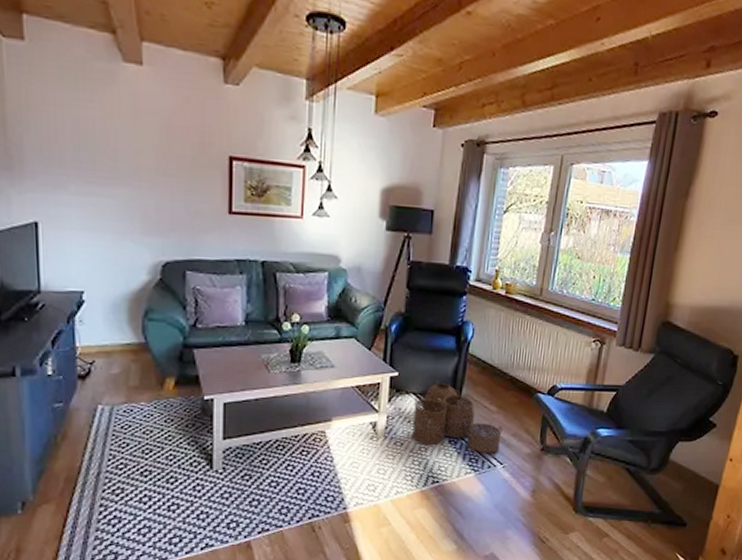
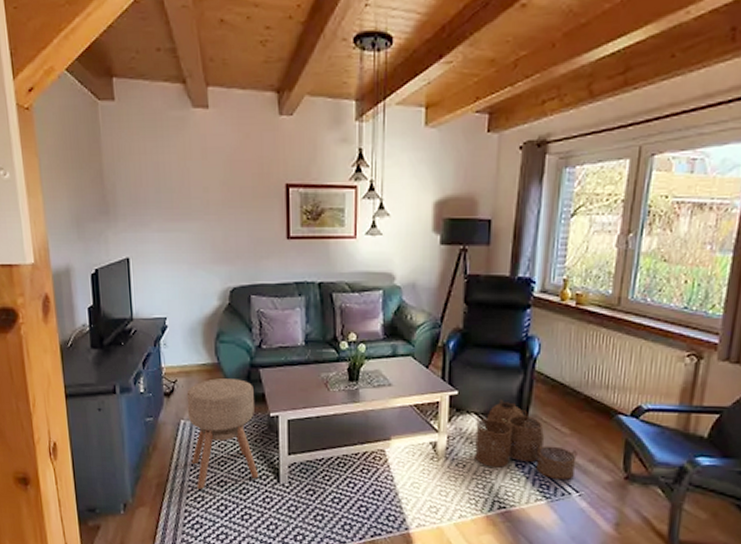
ottoman: none [106,359,190,481] -> present [186,378,259,489]

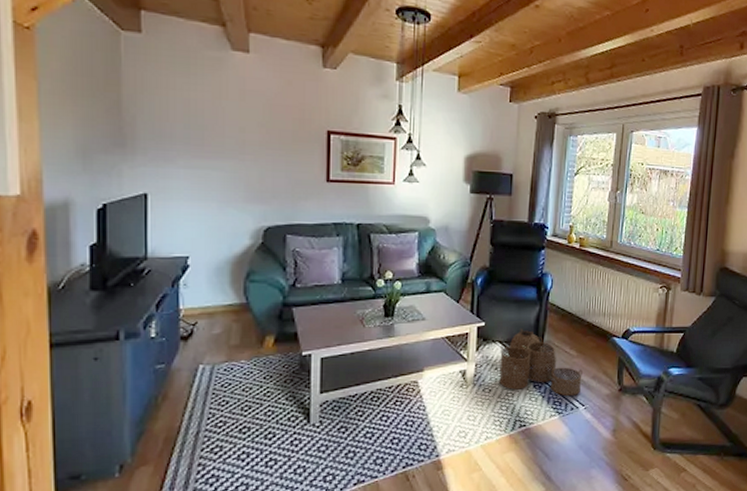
ottoman: present [186,378,259,489] -> none [208,319,287,439]

